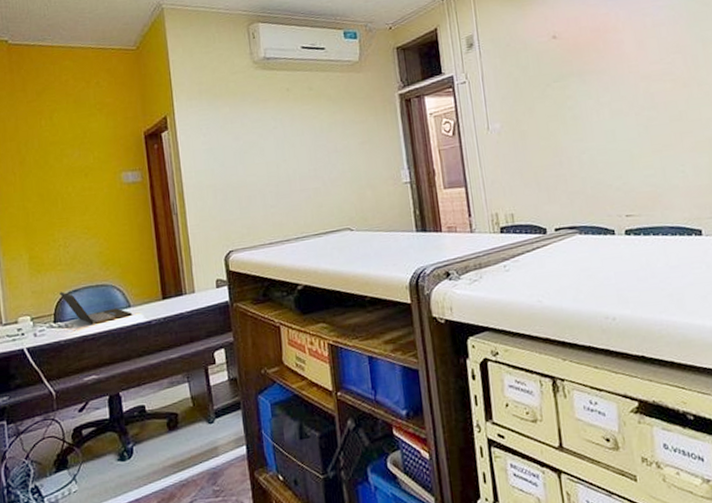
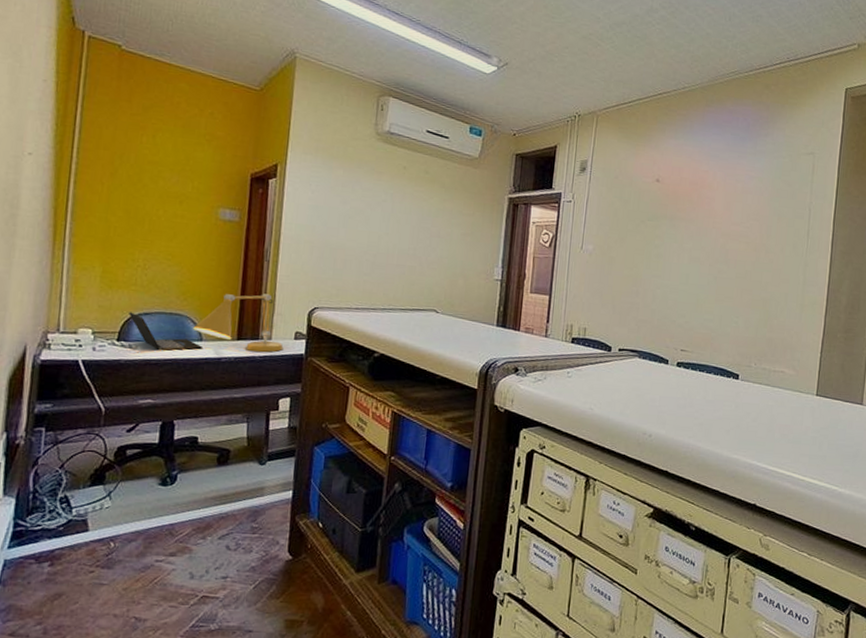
table lamp: none [120,247,208,309] -> present [193,293,284,353]

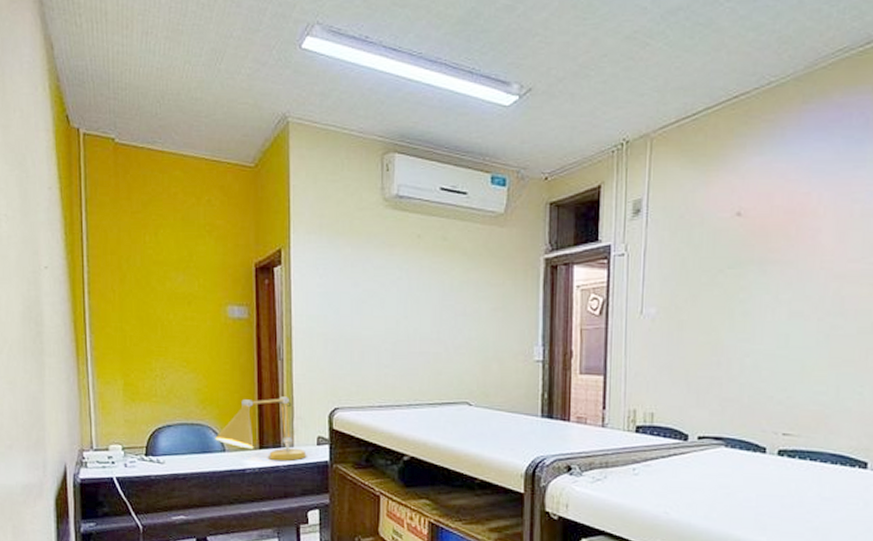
laptop: present [129,312,204,352] -> none [153,425,227,465]

